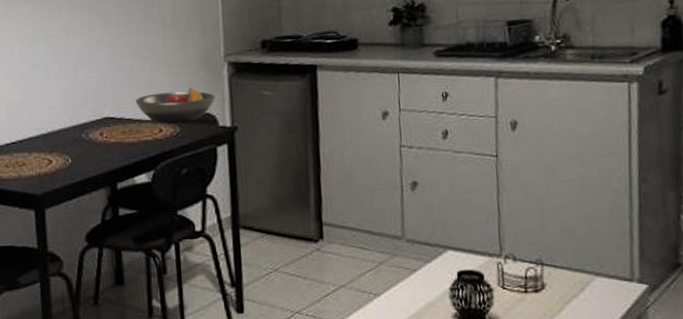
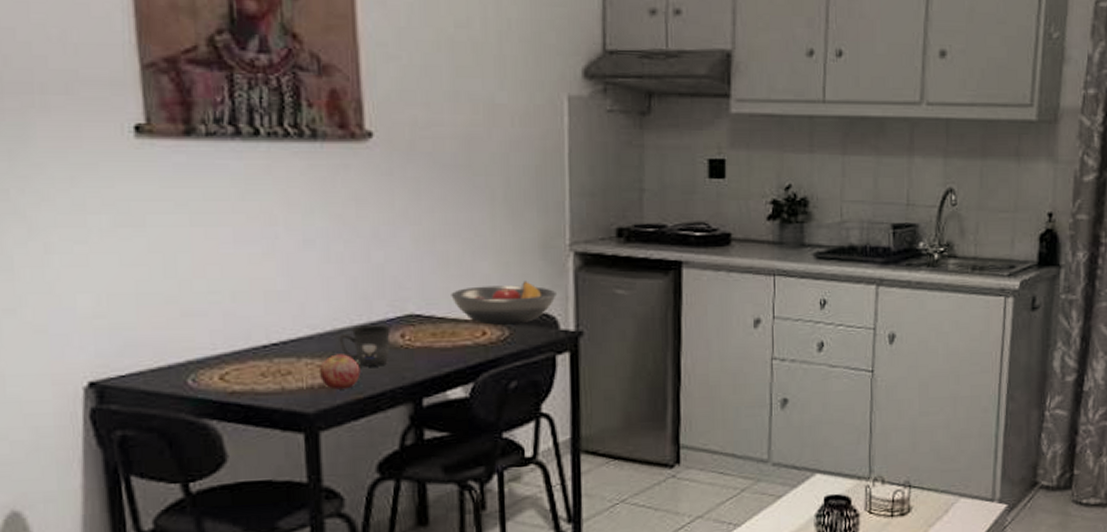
apple: none [43,149,72,177] -> present [318,354,361,390]
mug: none [57,126,93,159] -> present [339,325,390,367]

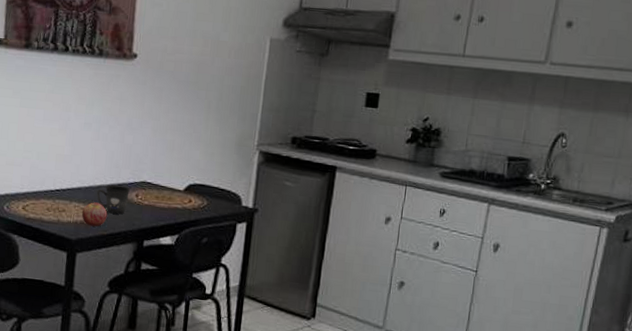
fruit bowl: present [451,281,556,325] -> none [172,167,243,198]

